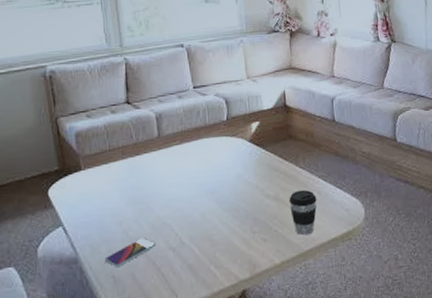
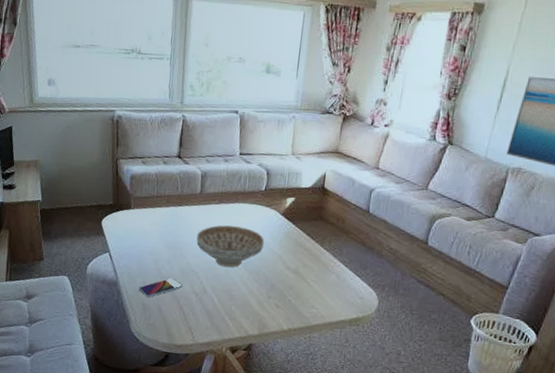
decorative bowl: none [163,163,237,212] -> present [196,225,264,268]
coffee cup: present [289,189,317,236] -> none [307,269,335,312]

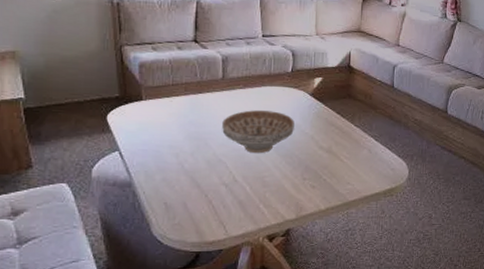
smartphone: present [138,278,182,298] -> none [158,171,209,196]

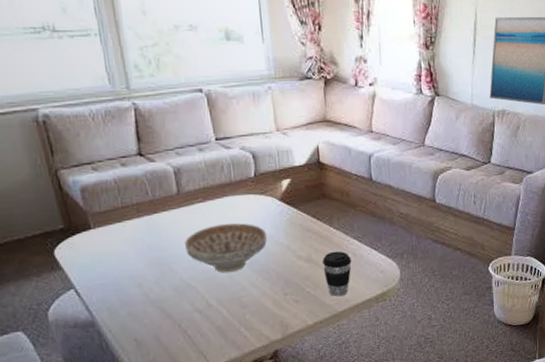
coffee cup: none [341,146,367,187] -> present [322,251,352,297]

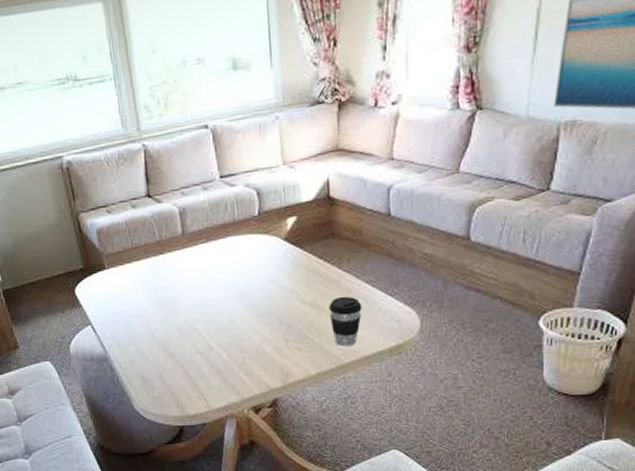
decorative bowl: present [185,223,267,273] -> none [188,264,269,316]

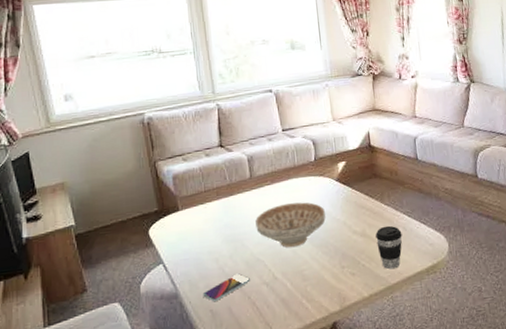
smartphone: none [133,340,183,368] -> present [202,273,250,302]
decorative bowl: none [188,264,269,316] -> present [255,202,326,248]

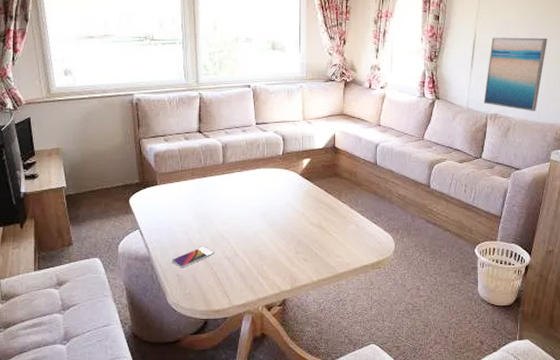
decorative bowl: present [255,202,326,248] -> none [224,191,286,230]
coffee cup: present [375,225,402,270] -> none [330,221,354,260]

